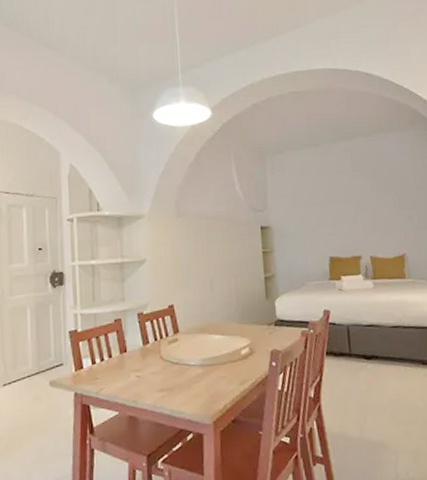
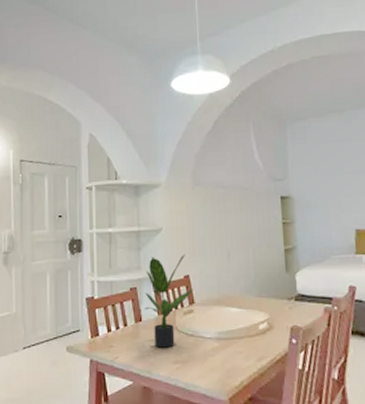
potted plant: none [129,284,178,378] -> present [144,254,193,348]

